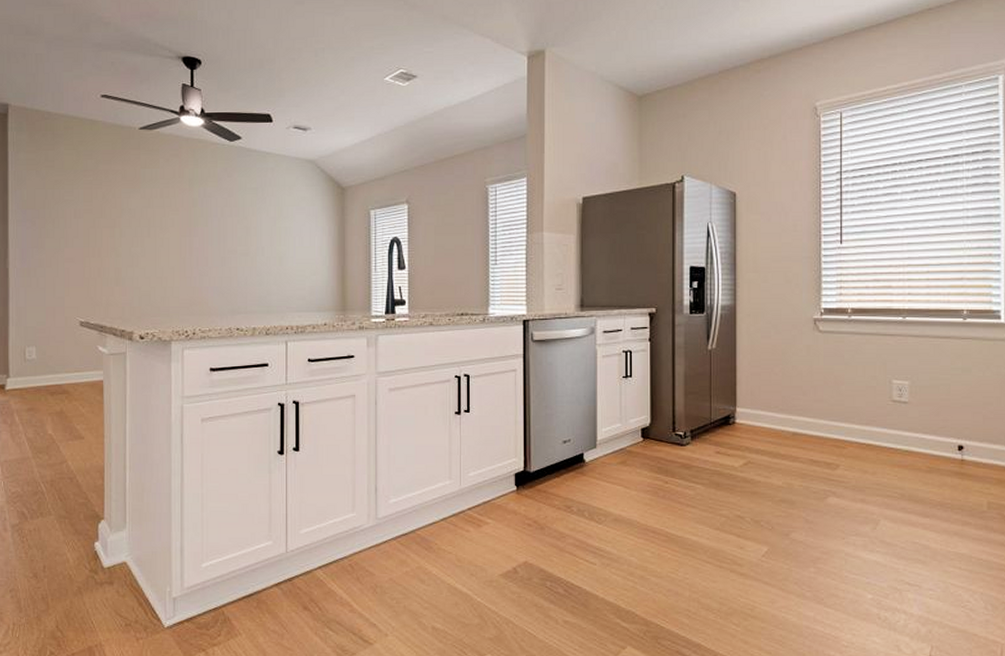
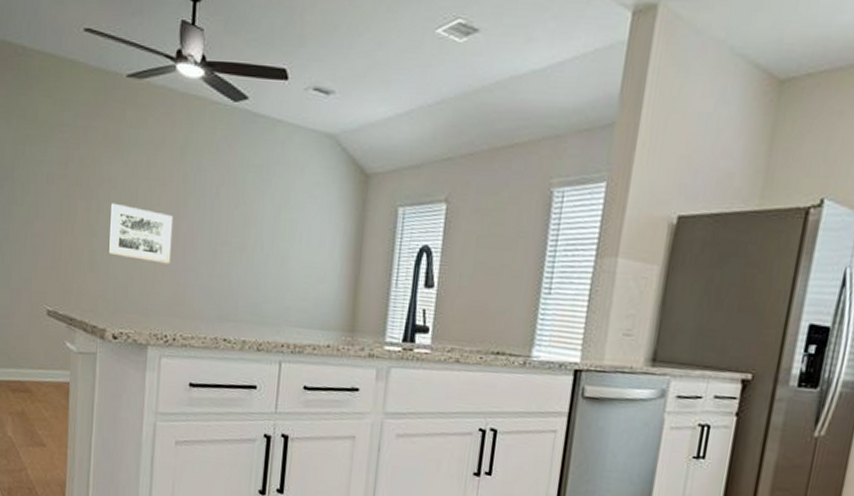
wall art: none [131,228,187,273] -> present [108,202,174,265]

